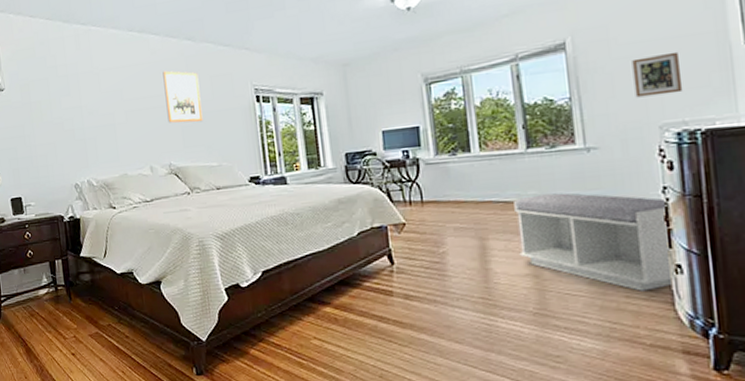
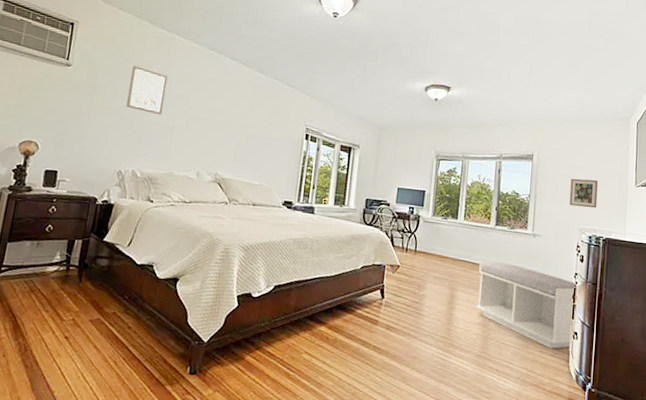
wall art: none [59,71,100,118] -> present [126,65,168,115]
wall art: present [162,70,203,123] -> none [224,92,262,144]

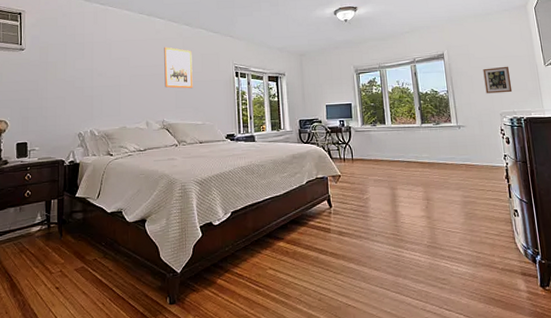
wall art: present [126,65,168,115] -> none [76,39,108,79]
wall art: none [224,92,262,144] -> present [164,47,193,89]
bench: present [476,262,575,349] -> none [413,156,512,229]

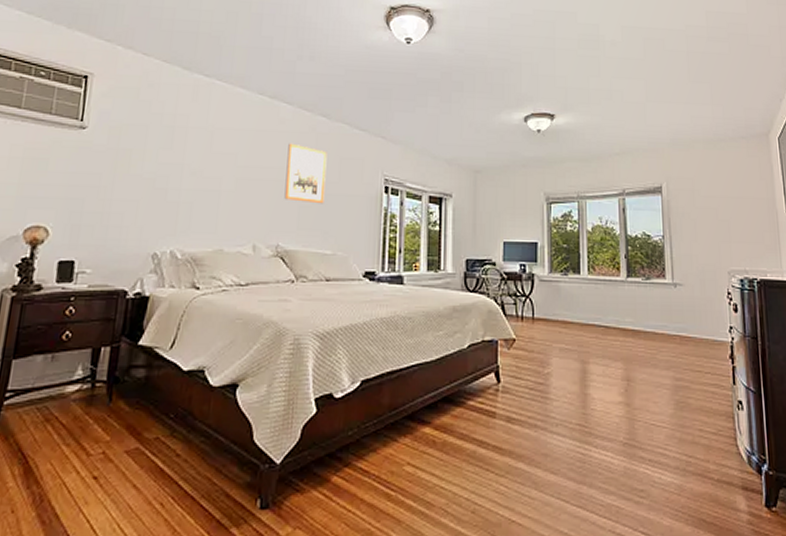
picture frame: present [483,66,513,94] -> none [710,210,745,245]

